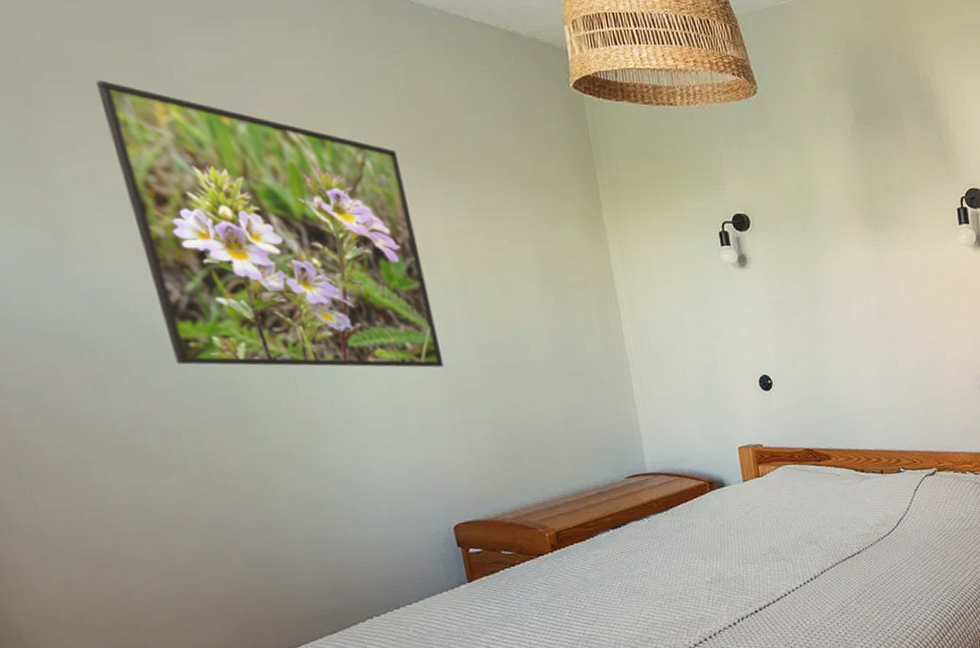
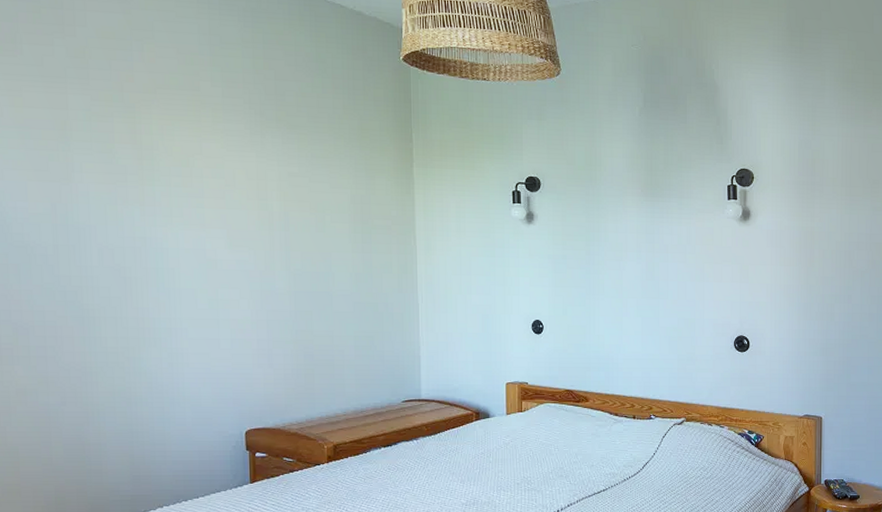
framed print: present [95,80,444,368] -> none [13,31,259,290]

